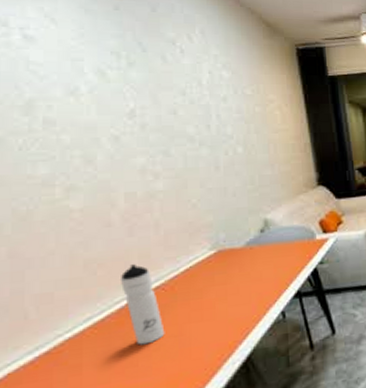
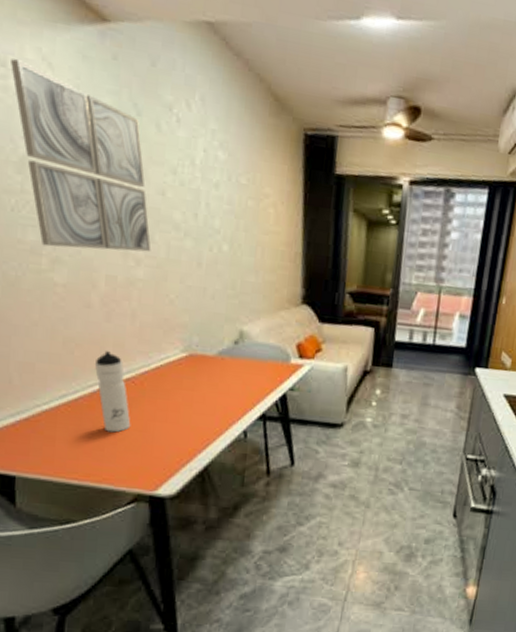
wall art: none [12,19,169,177] -> present [11,59,151,252]

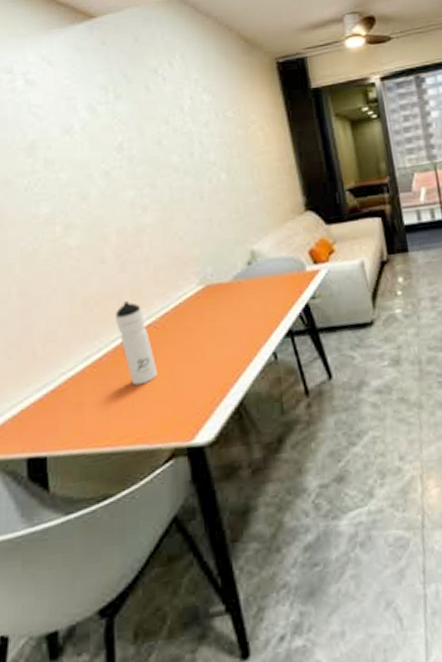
wall art: present [11,59,151,252] -> none [16,65,155,215]

